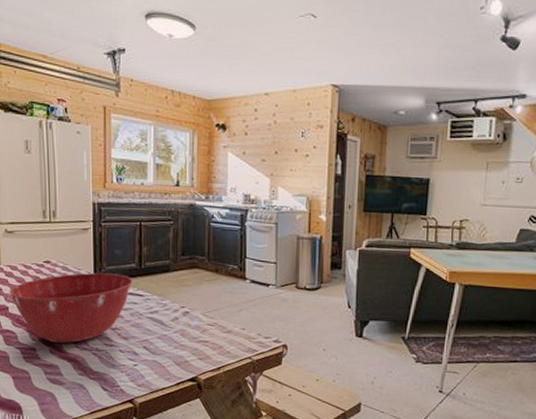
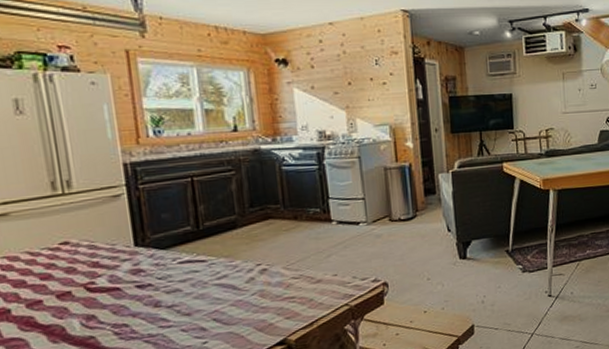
mixing bowl: present [9,272,133,344] -> none [9,241,190,341]

